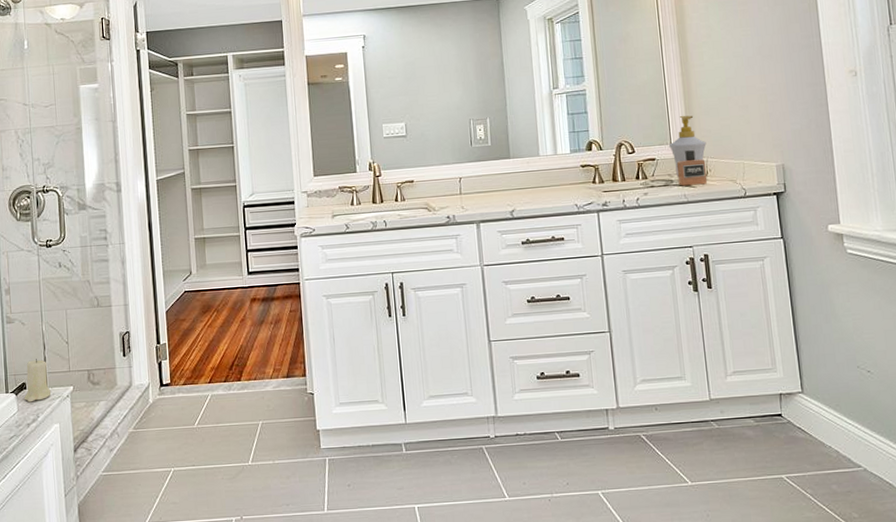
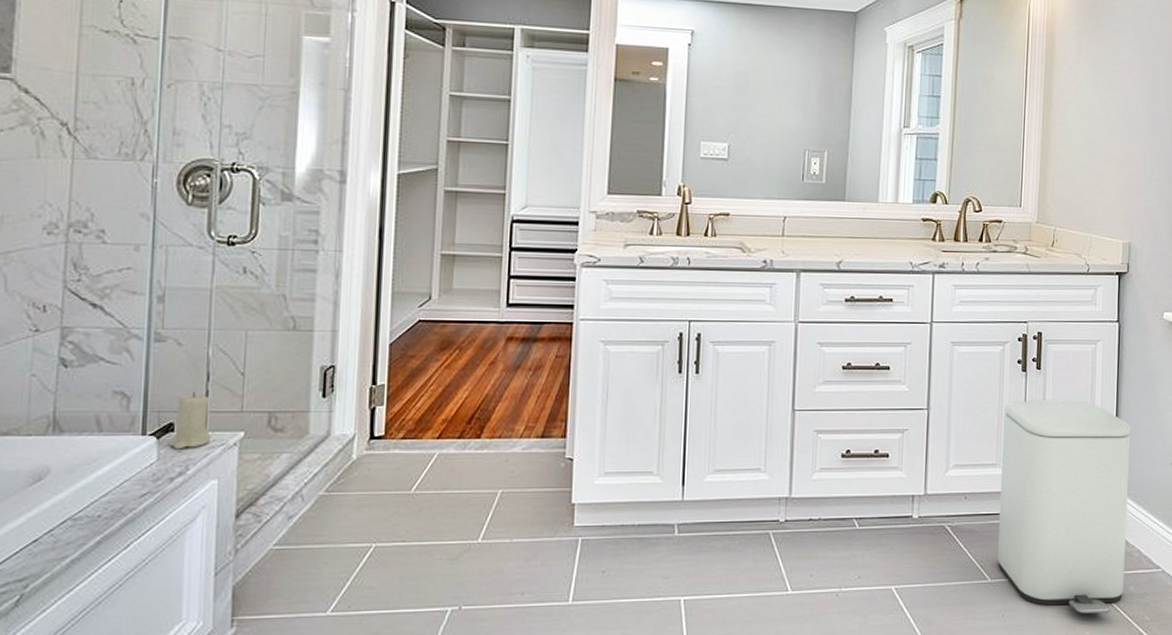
soap bottle: present [669,115,707,178] -> none [1019,176,1057,245]
perfume: present [676,150,708,186] -> none [1022,216,1054,255]
pedal bin: none [681,314,826,512] -> present [997,399,1131,614]

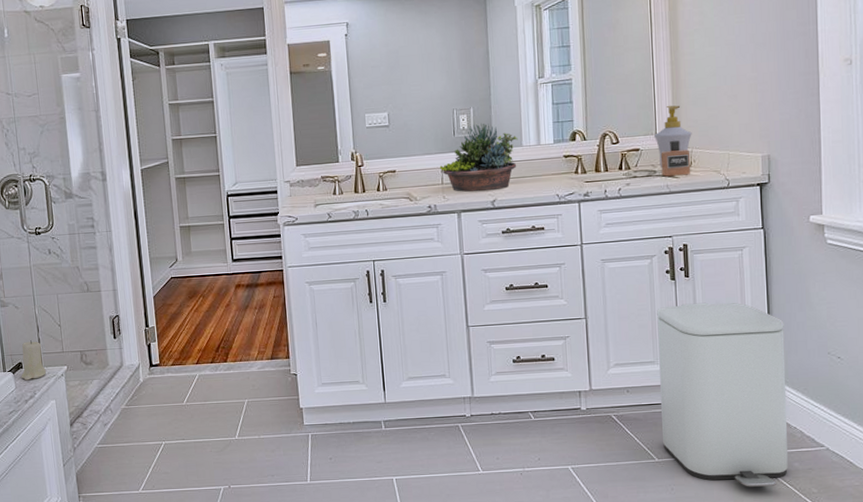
succulent planter: none [781,170,874,251] -> present [439,123,518,193]
soap bottle: none [1019,176,1057,245] -> present [654,105,692,169]
perfume: none [1022,216,1054,255] -> present [660,141,691,177]

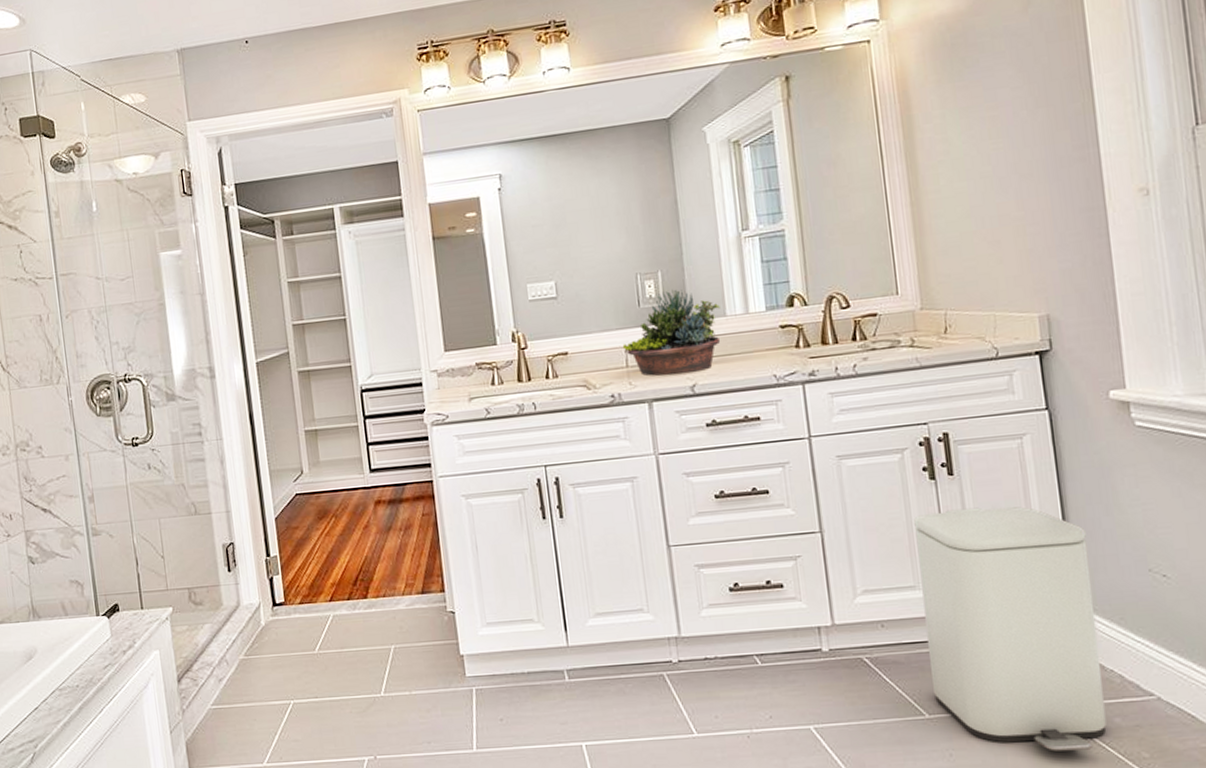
candle: present [20,340,47,381] -> none [117,576,148,627]
soap bottle: present [654,105,692,169] -> none [895,256,945,337]
perfume: present [660,141,691,177] -> none [905,301,947,348]

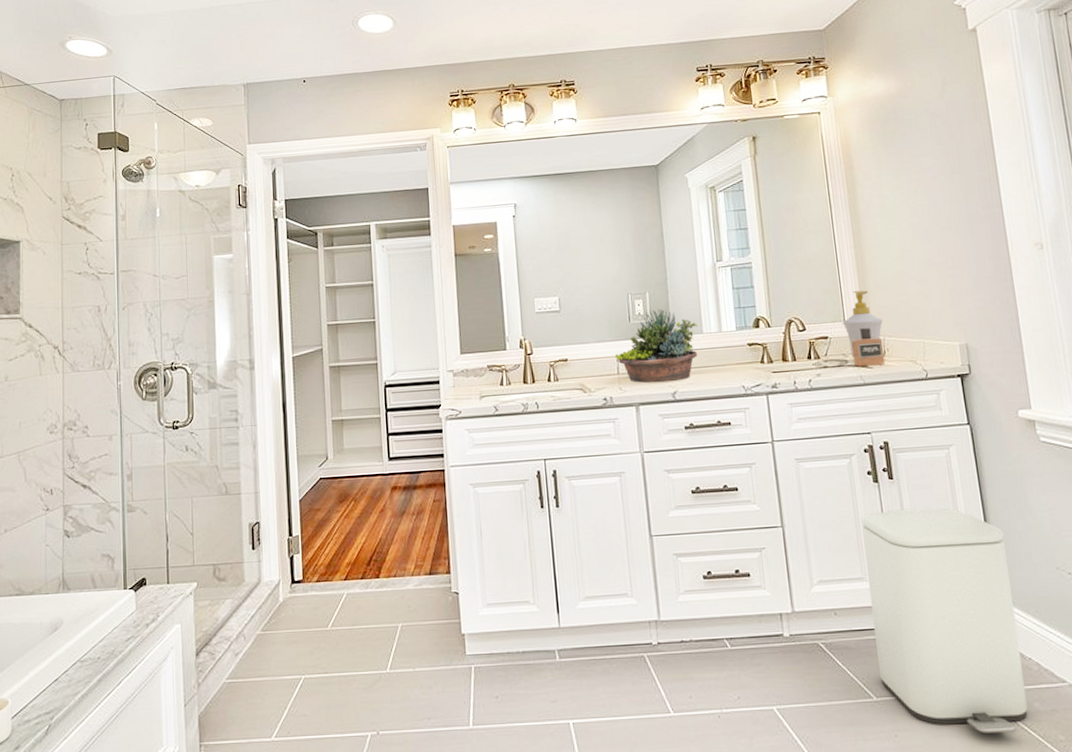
soap bottle: none [895,256,945,337] -> present [843,290,883,358]
perfume: none [905,301,947,348] -> present [851,328,886,367]

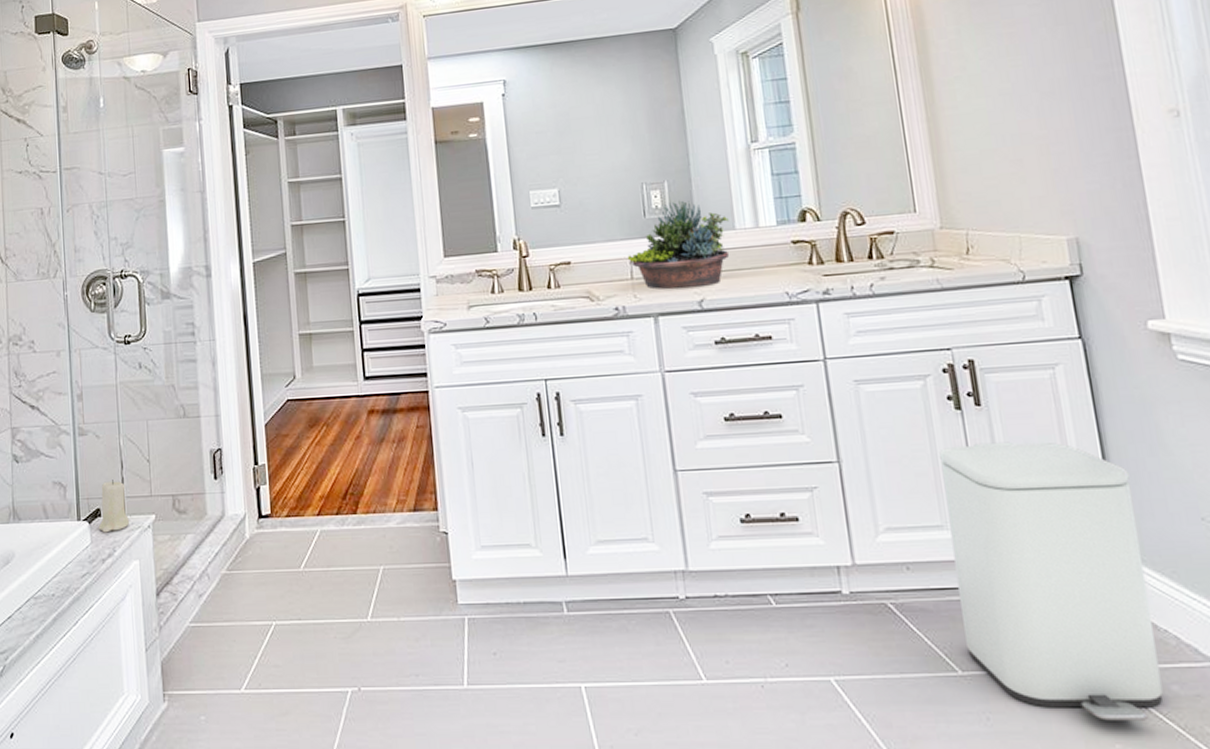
candle: none [143,551,173,600] -> present [98,480,130,533]
soap bottle: present [843,290,883,358] -> none [913,173,966,257]
perfume: present [851,328,886,367] -> none [924,220,970,268]

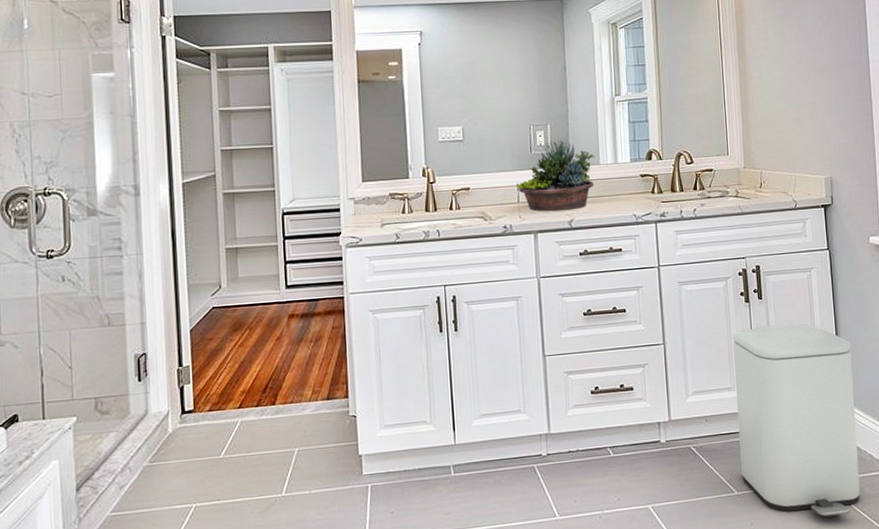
candle: present [98,480,130,533] -> none [15,387,50,437]

